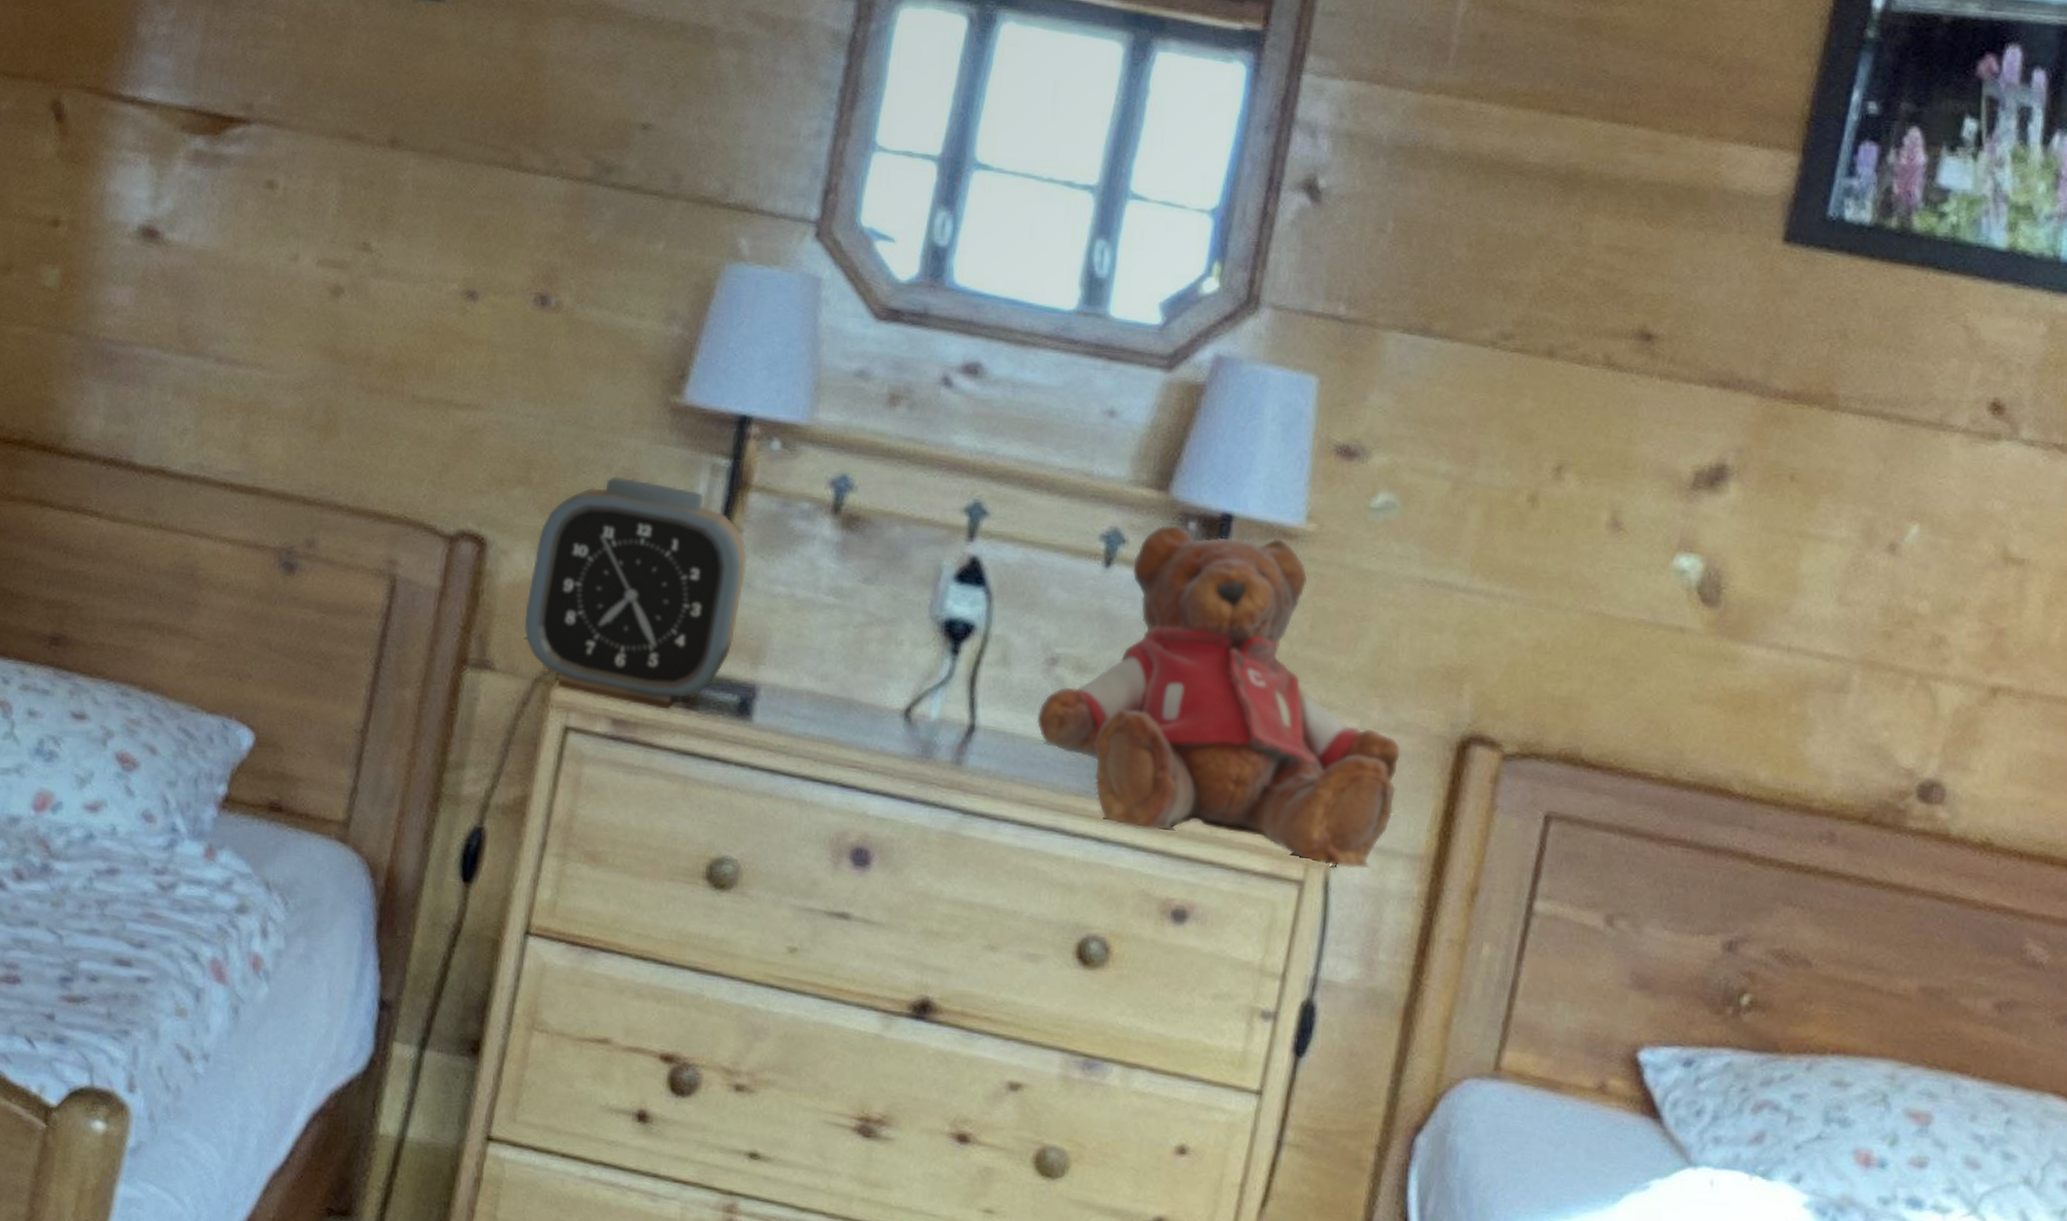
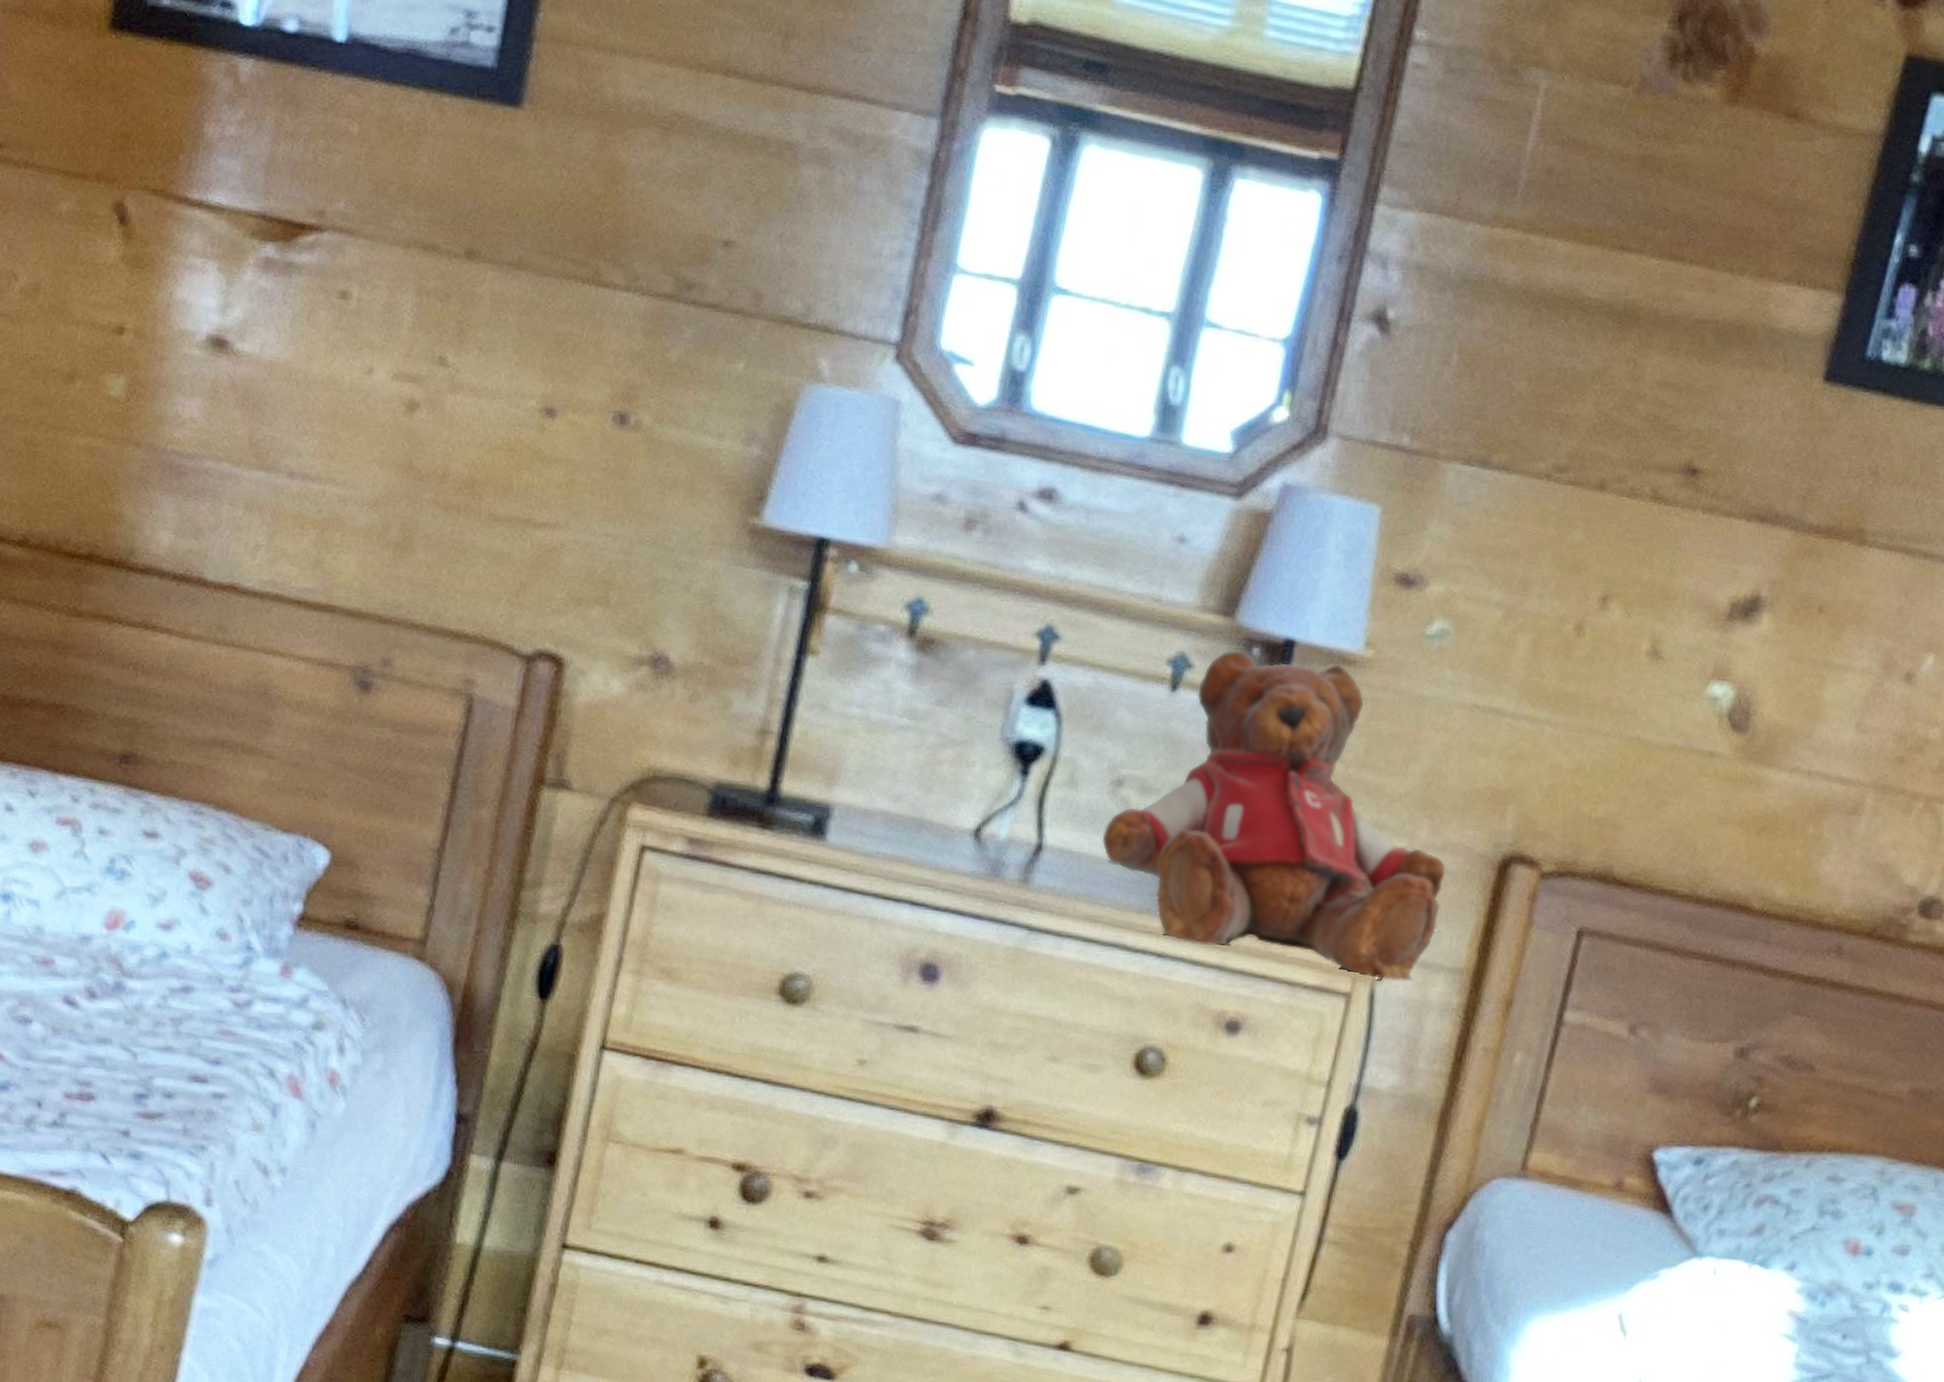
alarm clock: present [524,476,747,710] -> none [602,597,823,830]

